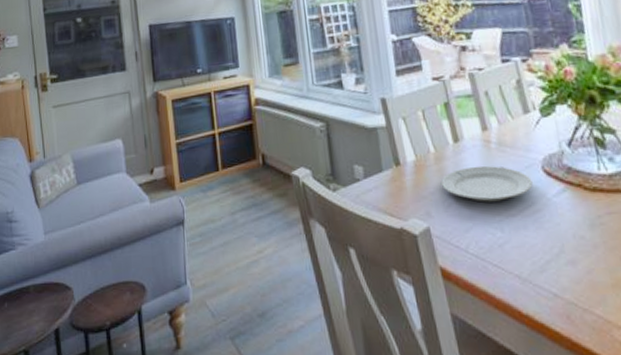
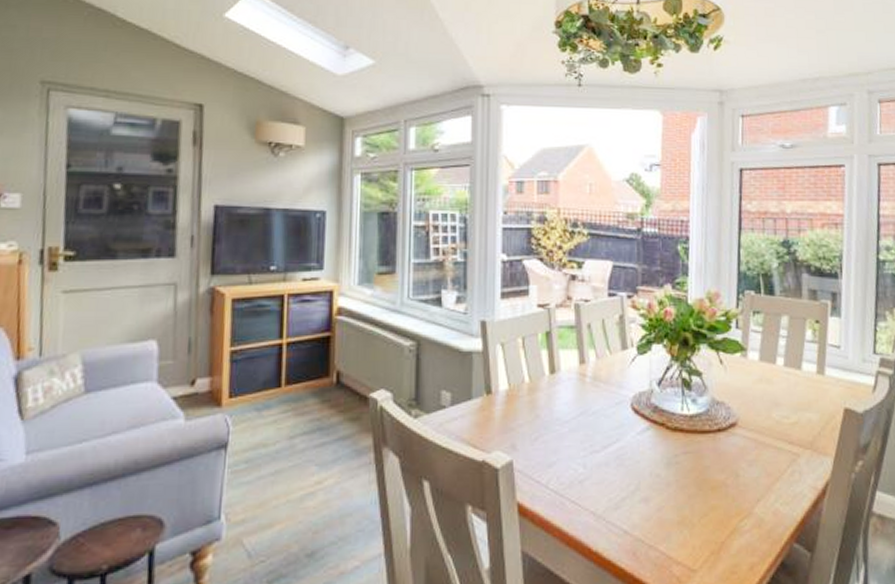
plate: present [440,165,533,202] -> none [530,399,620,437]

